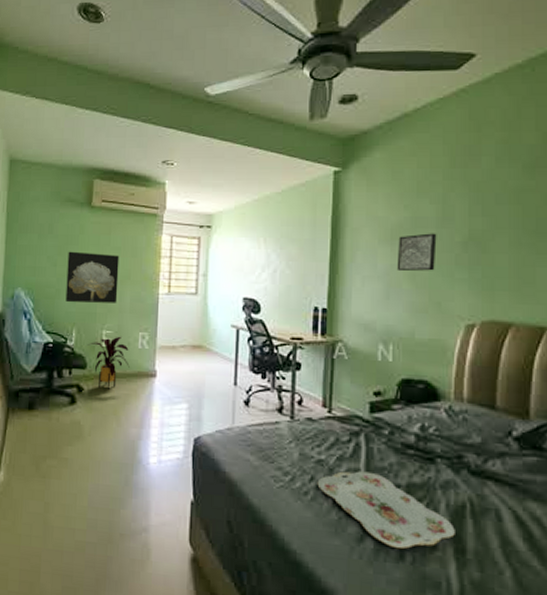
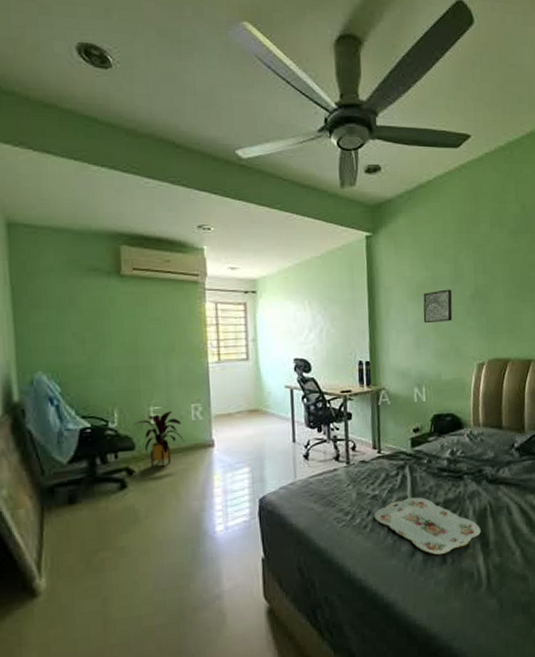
wall art: present [65,251,120,303] -> none [98,325,163,382]

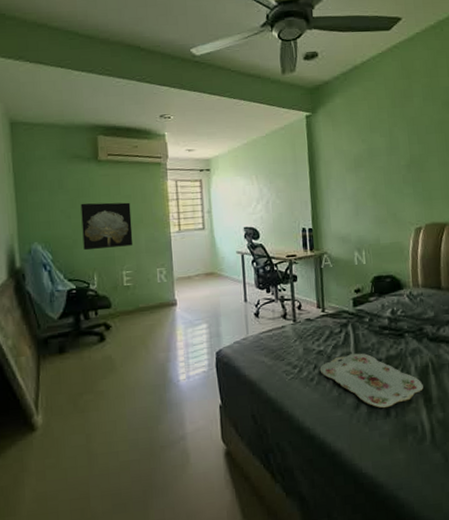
wall art: none [98,325,163,382] -> present [80,202,133,251]
house plant: present [133,410,184,468] -> none [109,274,152,324]
wall art: present [423,289,453,324] -> none [360,160,389,193]

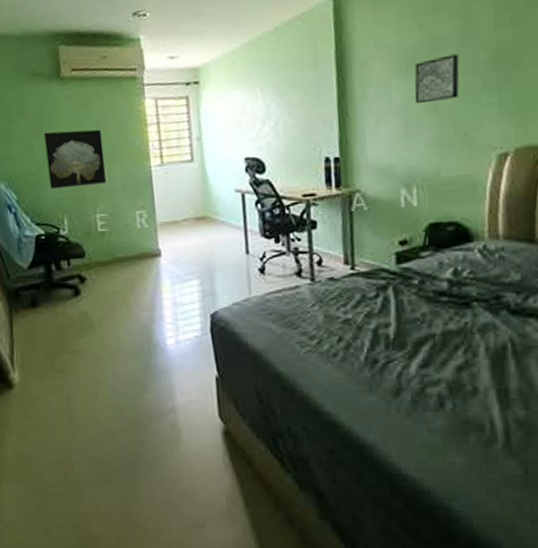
serving tray: present [319,353,423,409] -> none [346,325,497,398]
wall art: none [360,160,389,193] -> present [414,53,460,104]

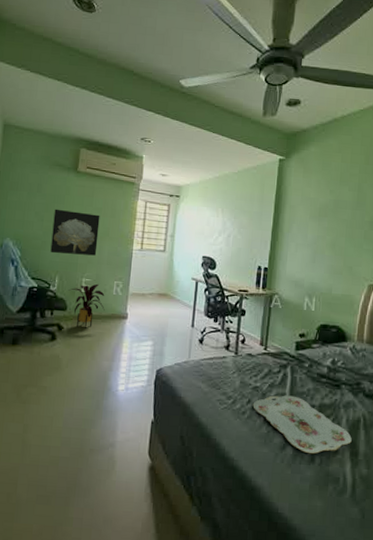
house plant: none [82,218,131,276] -> present [68,283,105,328]
serving tray: none [346,325,497,398] -> present [253,395,352,454]
wall art: present [414,53,460,104] -> none [322,213,353,243]

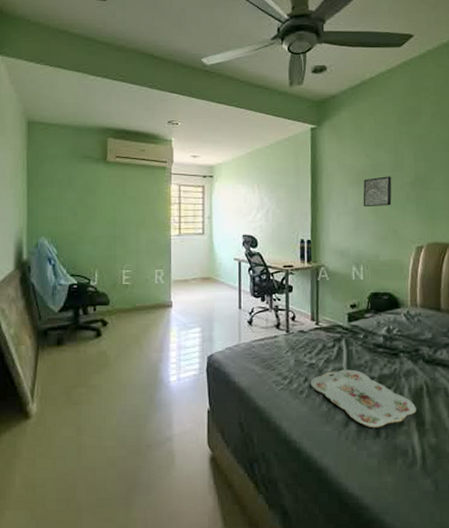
wall art: present [50,209,100,256] -> none [87,202,135,248]
house plant: present [68,283,105,328] -> none [109,274,148,321]
wall art: none [322,213,353,243] -> present [363,176,392,208]

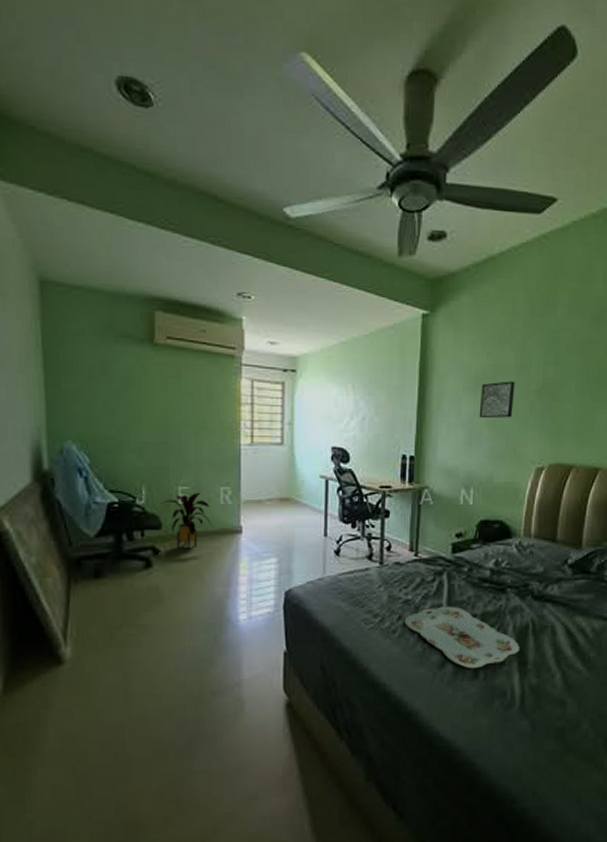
house plant: none [109,274,148,321] -> present [161,492,212,549]

